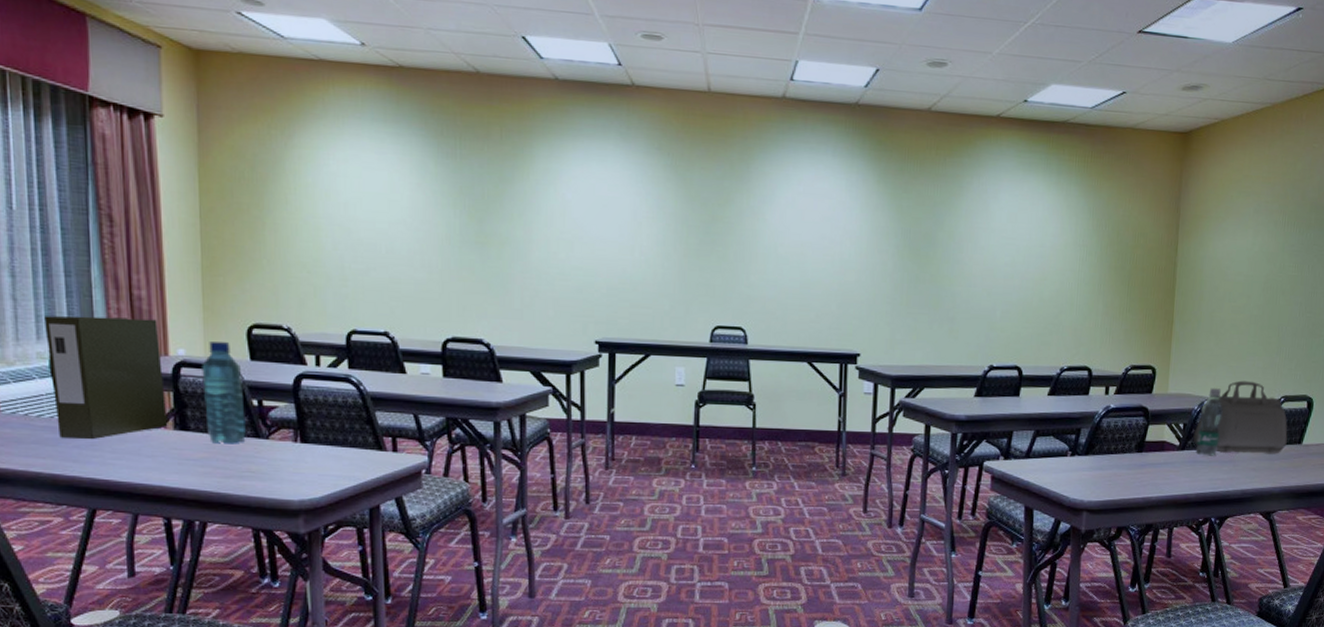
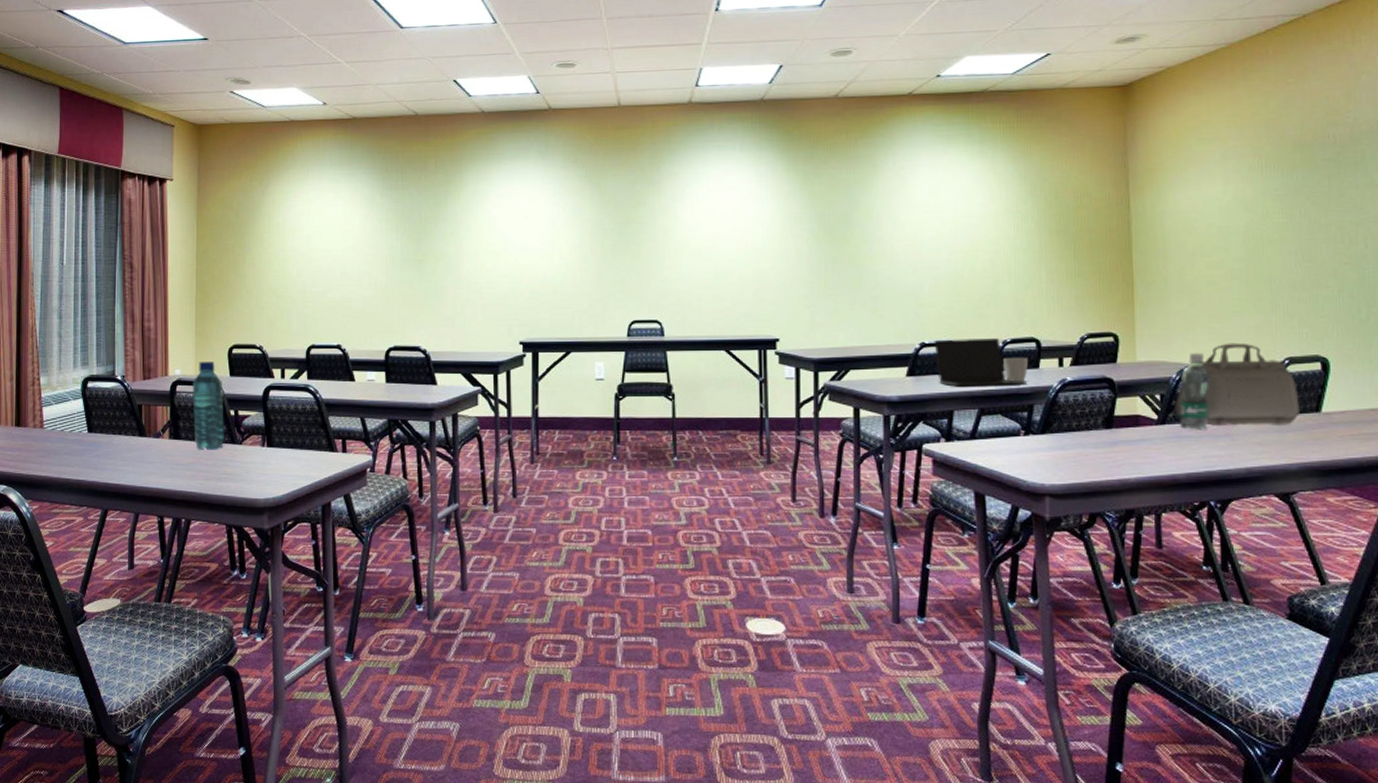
binder: present [44,316,168,440] -> none [80,346,165,450]
laptop: none [1001,363,1077,410] -> present [934,338,1026,387]
cup: none [1059,383,1081,407] -> present [1003,357,1029,382]

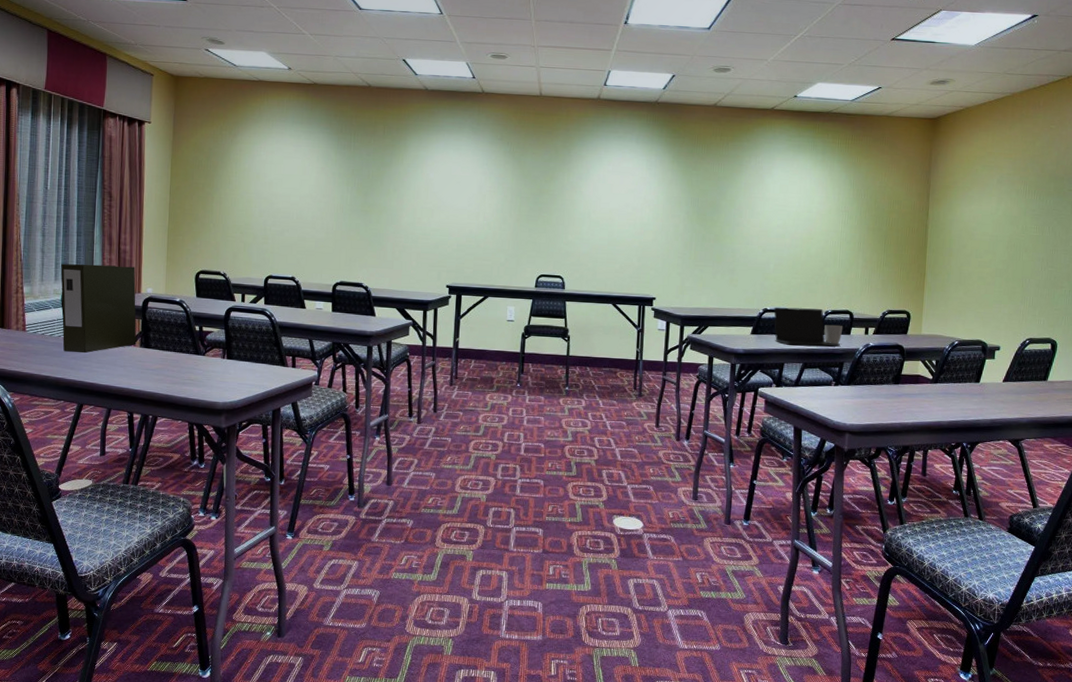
binder: none [80,346,165,450] -> present [61,264,137,354]
water bottle: present [192,362,224,450] -> none [162,283,190,359]
handbag: present [1174,342,1300,427] -> none [945,324,1033,389]
bottle: present [1179,353,1211,430] -> none [947,330,973,389]

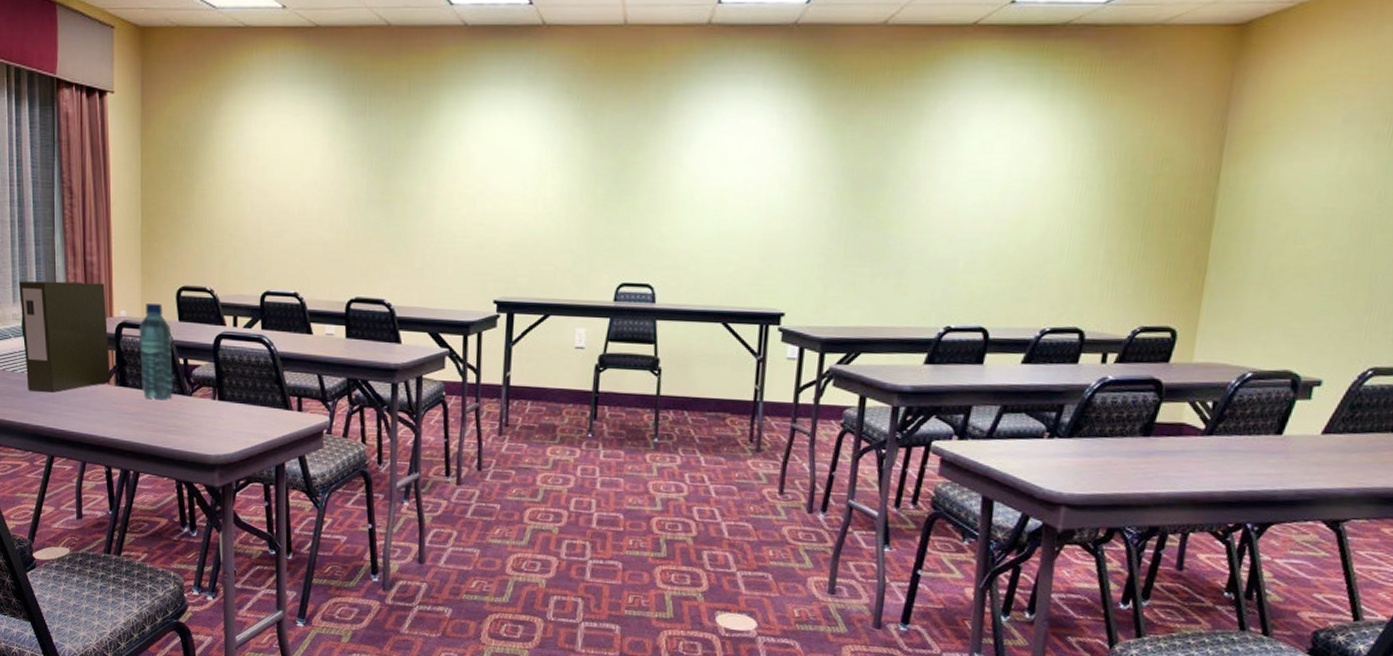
water bottle: none [162,283,190,359] -> present [139,304,173,400]
laptop: present [774,307,840,347] -> none [960,324,1061,382]
cup: present [824,324,843,344] -> none [1036,349,1068,378]

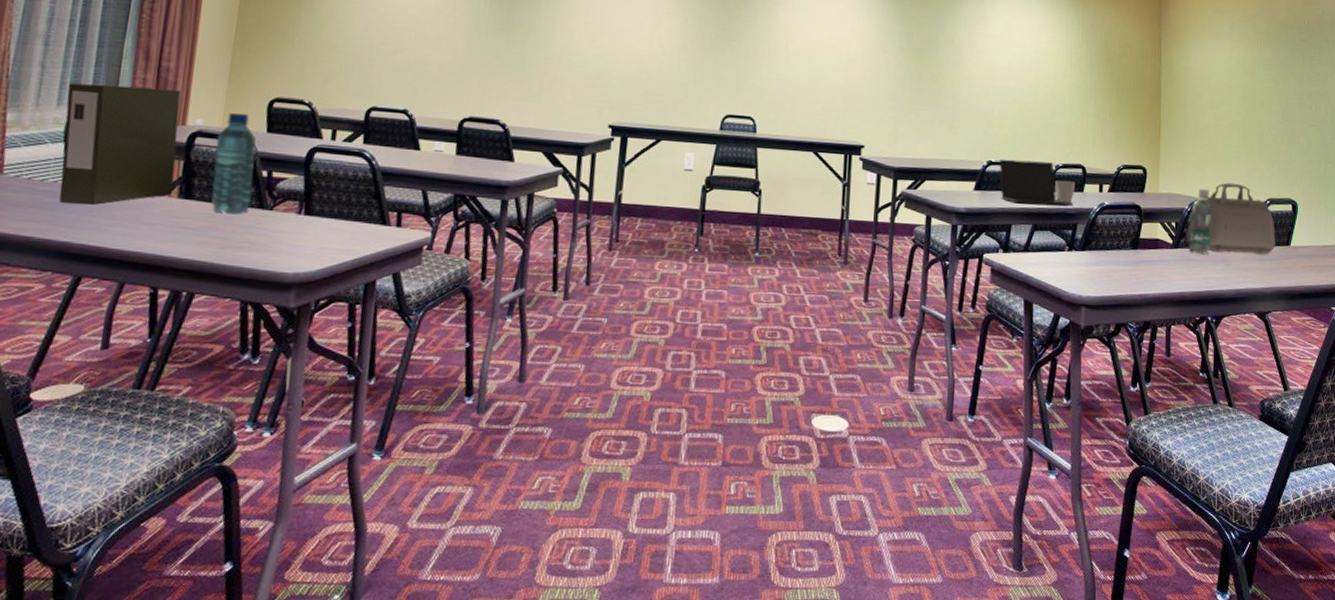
laptop: none [960,324,1061,382] -> present [999,159,1073,206]
cup: none [1036,349,1068,378] -> present [1055,180,1076,203]
handbag: none [1226,347,1376,445] -> present [1185,182,1276,255]
bottle: none [1228,356,1276,445] -> present [1189,189,1213,255]

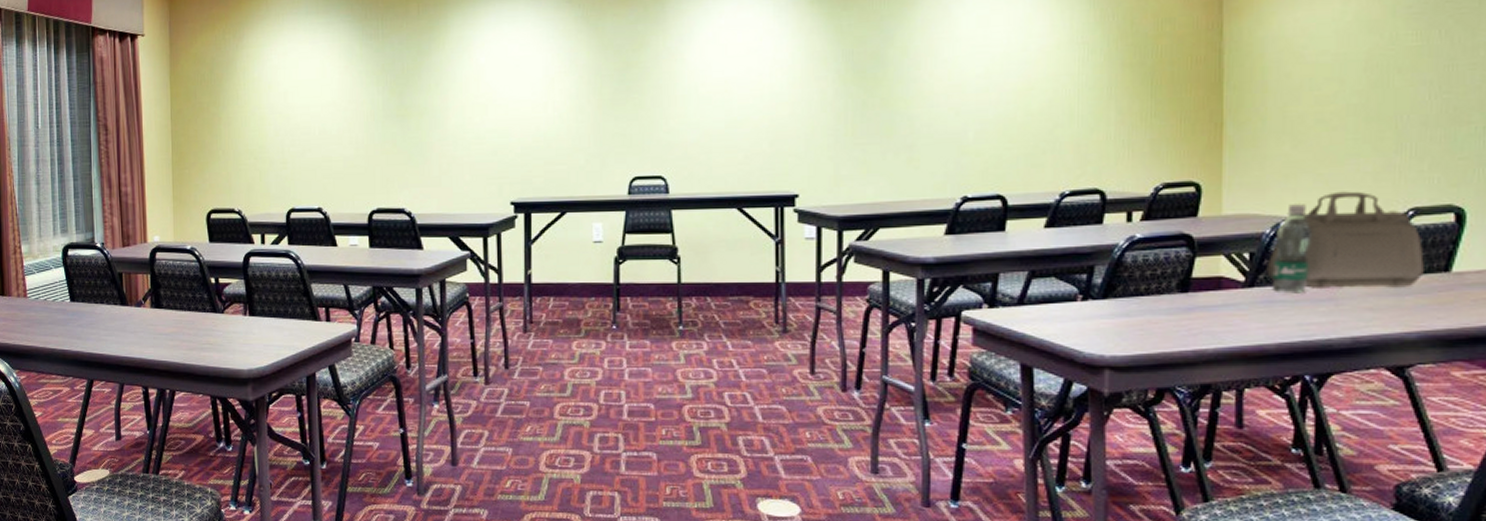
binder: present [59,83,181,206] -> none [59,211,146,320]
water bottle: present [211,113,256,214] -> none [172,227,206,319]
laptop: present [999,159,1073,206] -> none [978,190,1087,246]
cup: present [1055,180,1076,203] -> none [1060,211,1091,240]

